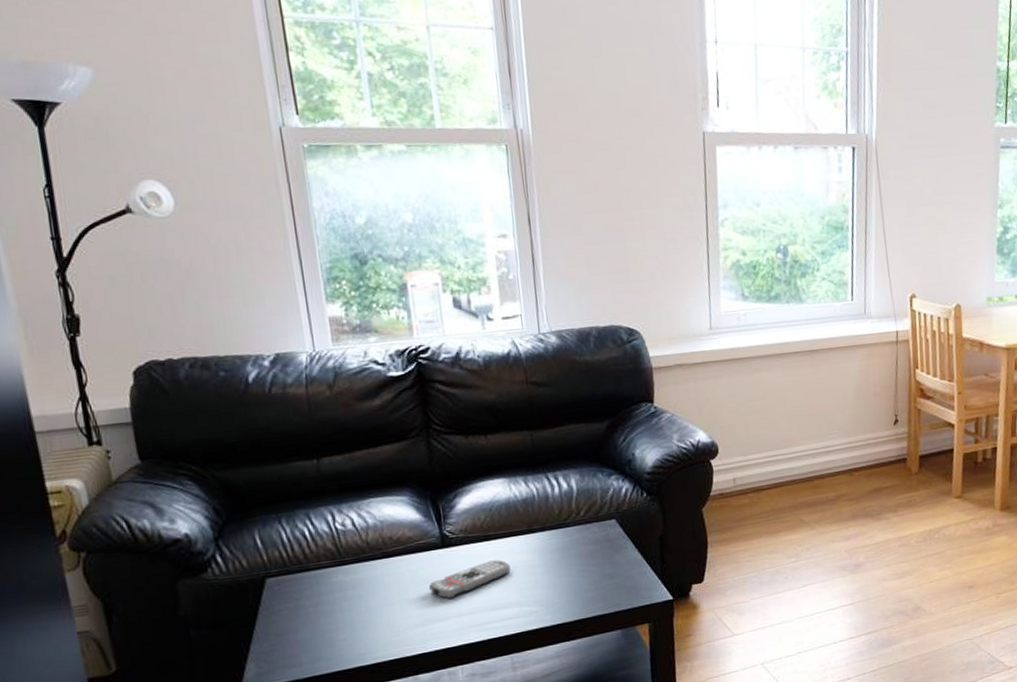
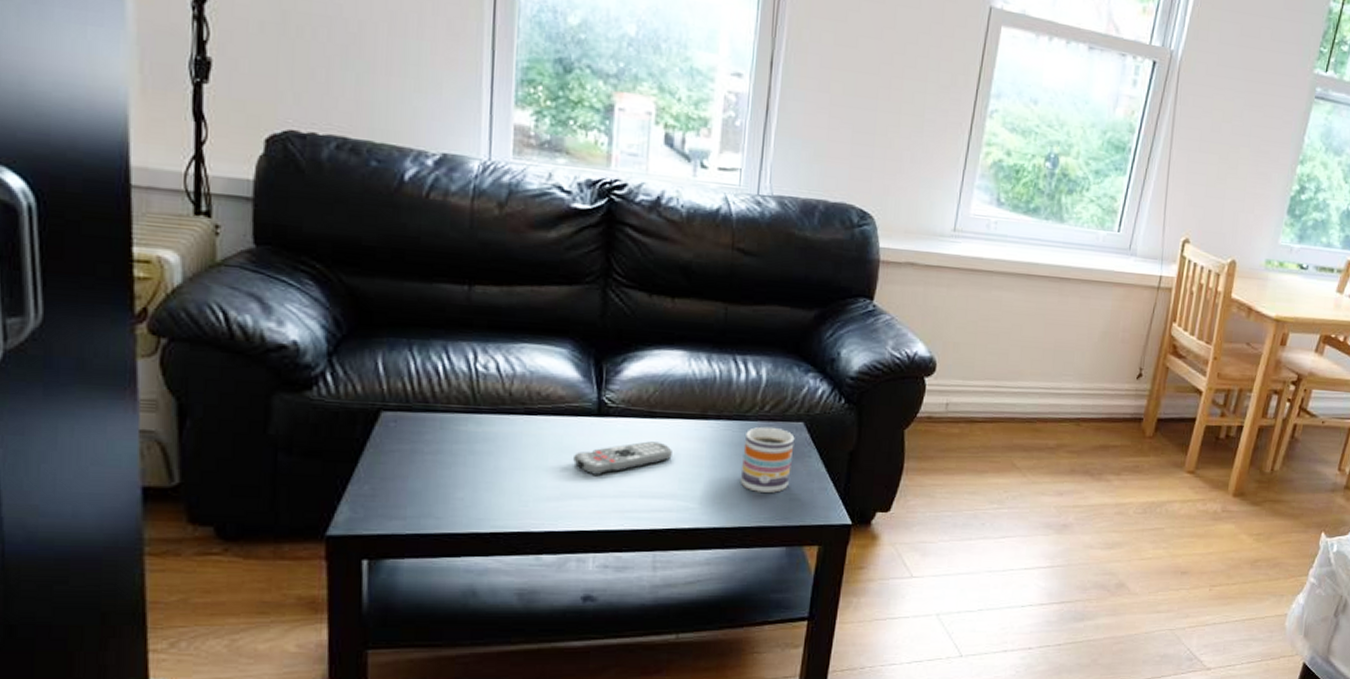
mug: none [568,528,613,587] -> present [740,426,795,493]

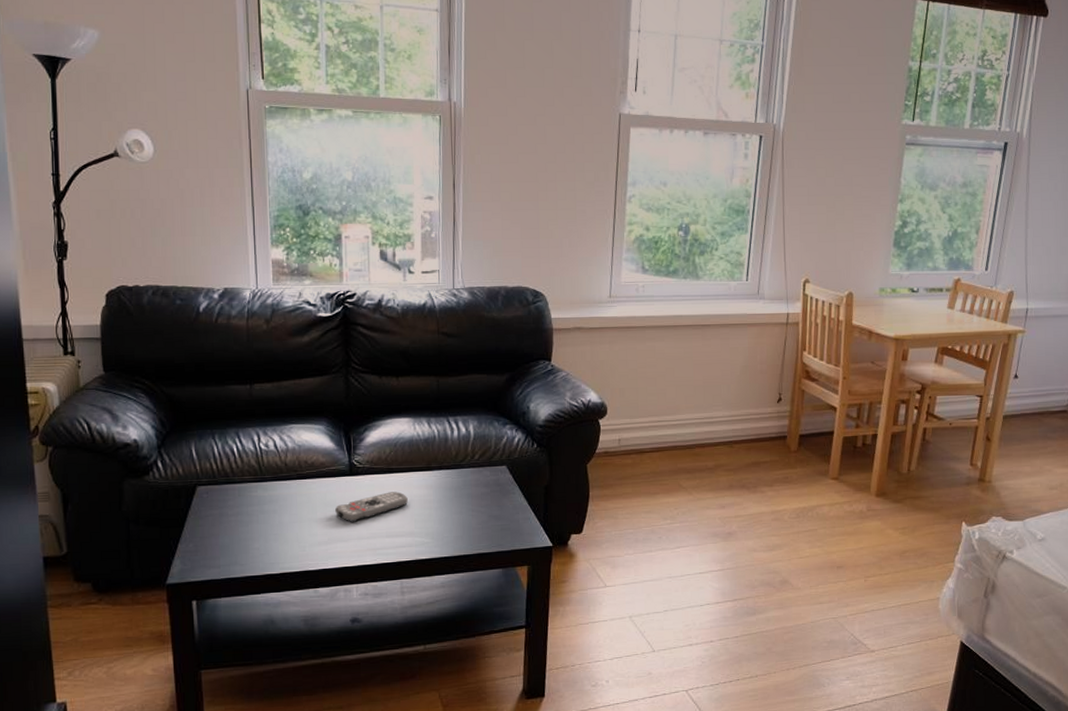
mug: present [740,426,795,493] -> none [461,472,501,526]

